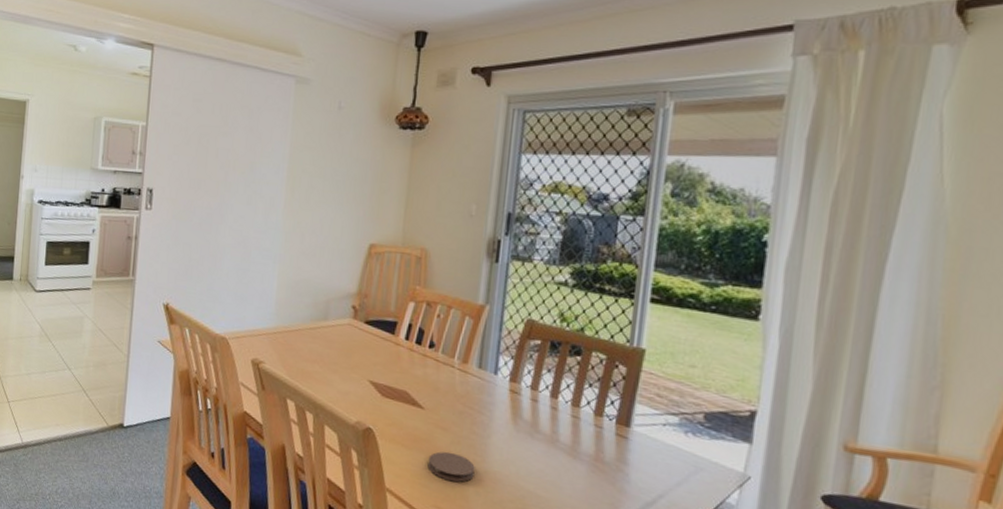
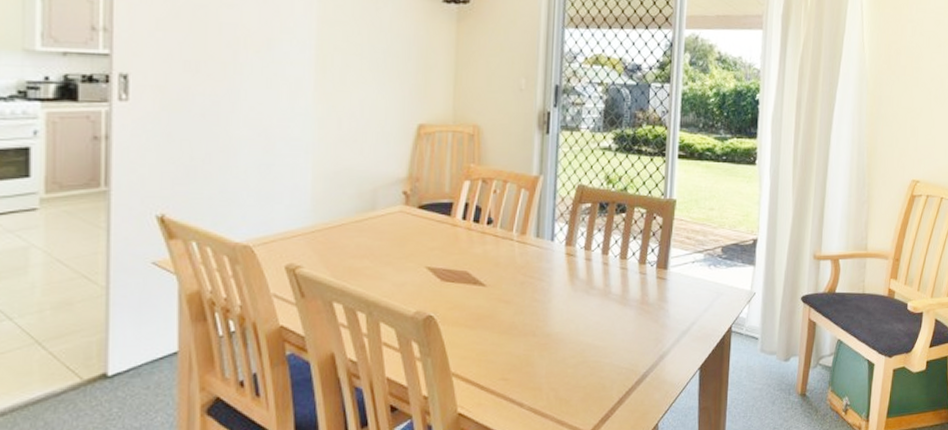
coaster: present [427,451,475,482] -> none [493,323,538,351]

